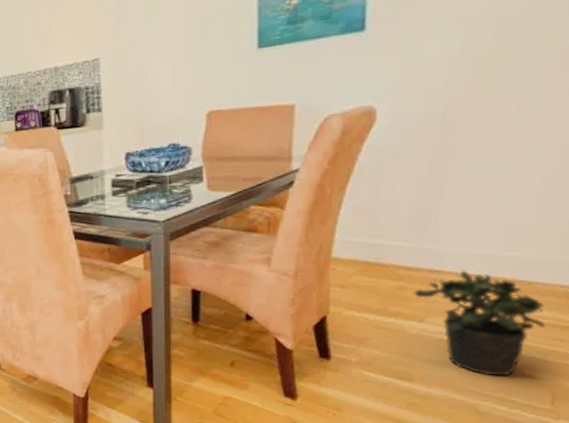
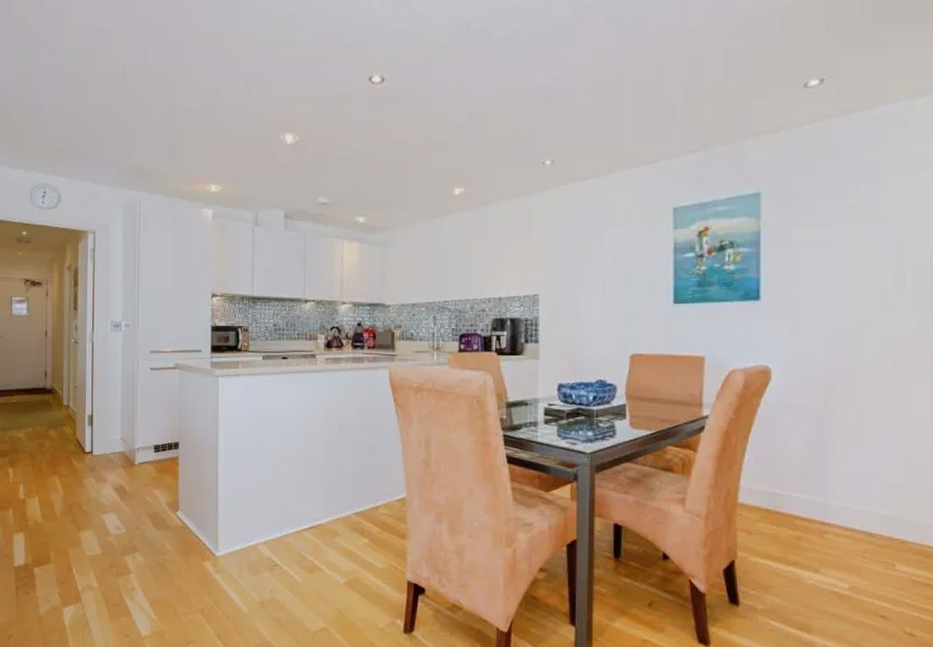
potted plant: present [414,270,545,376] -> none [809,524,918,633]

